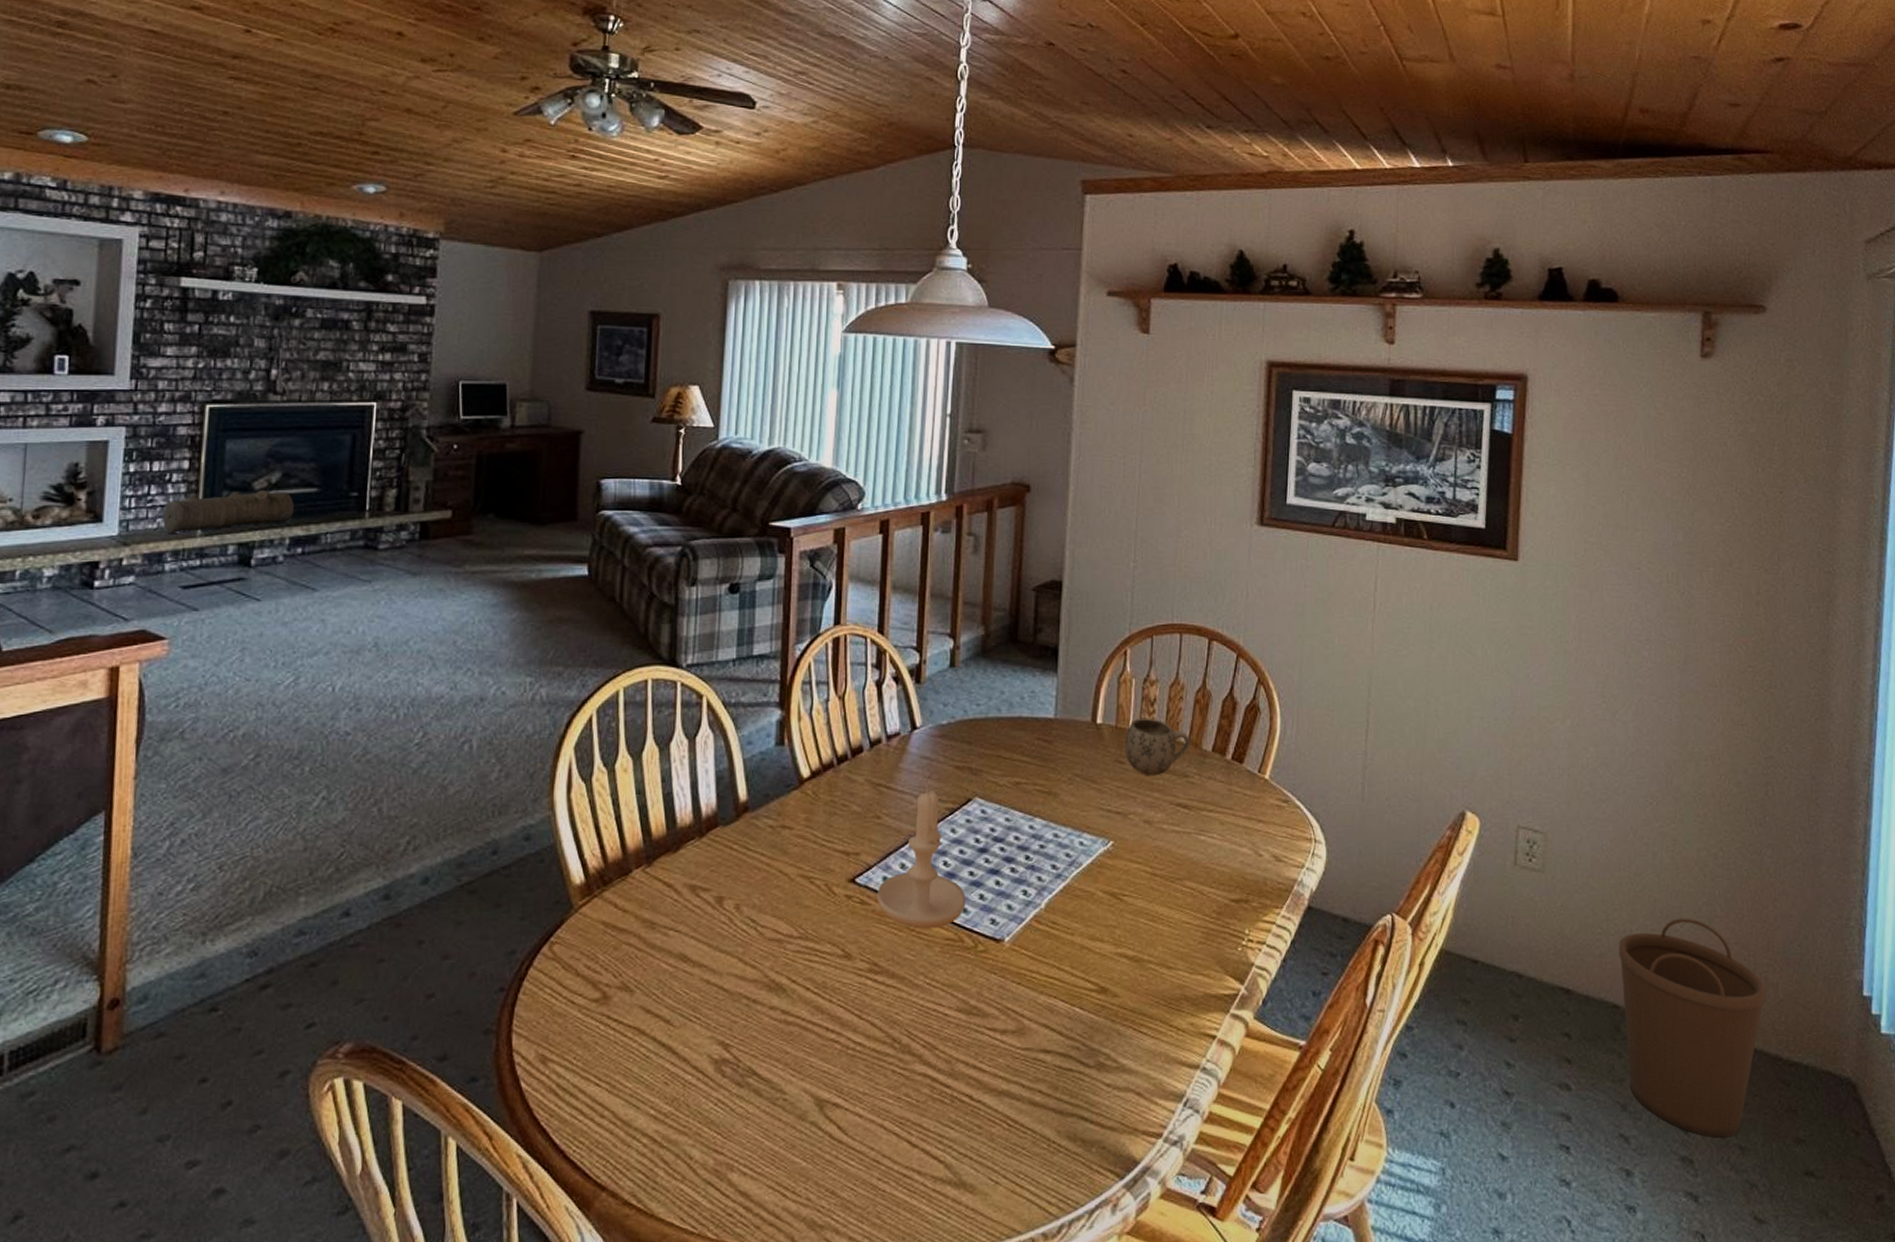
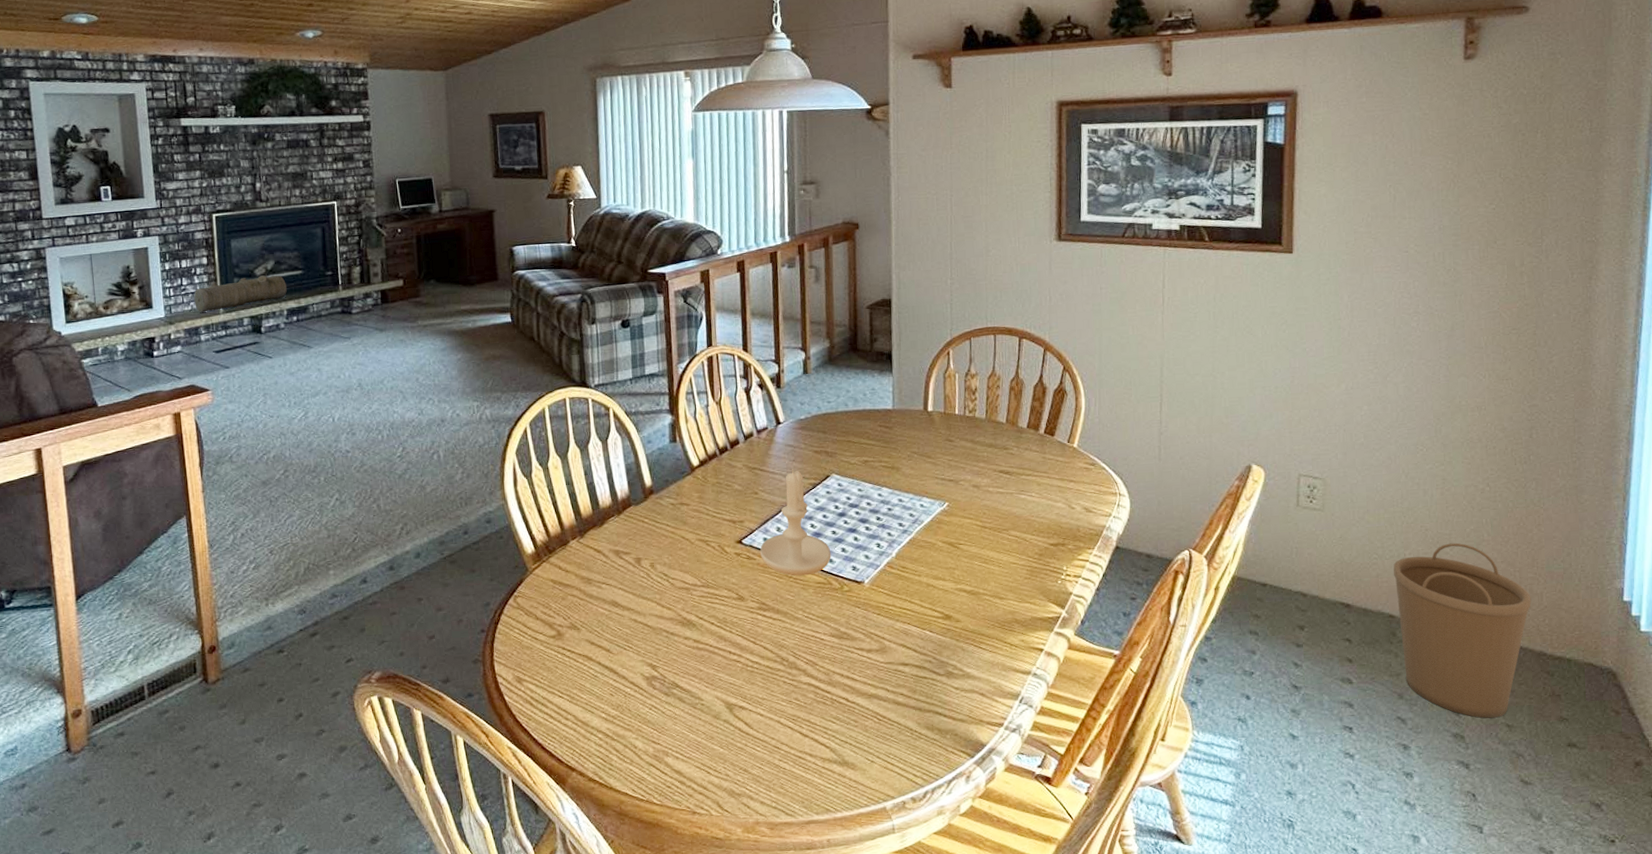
mug: present [1125,718,1191,776] -> none [953,404,1009,450]

